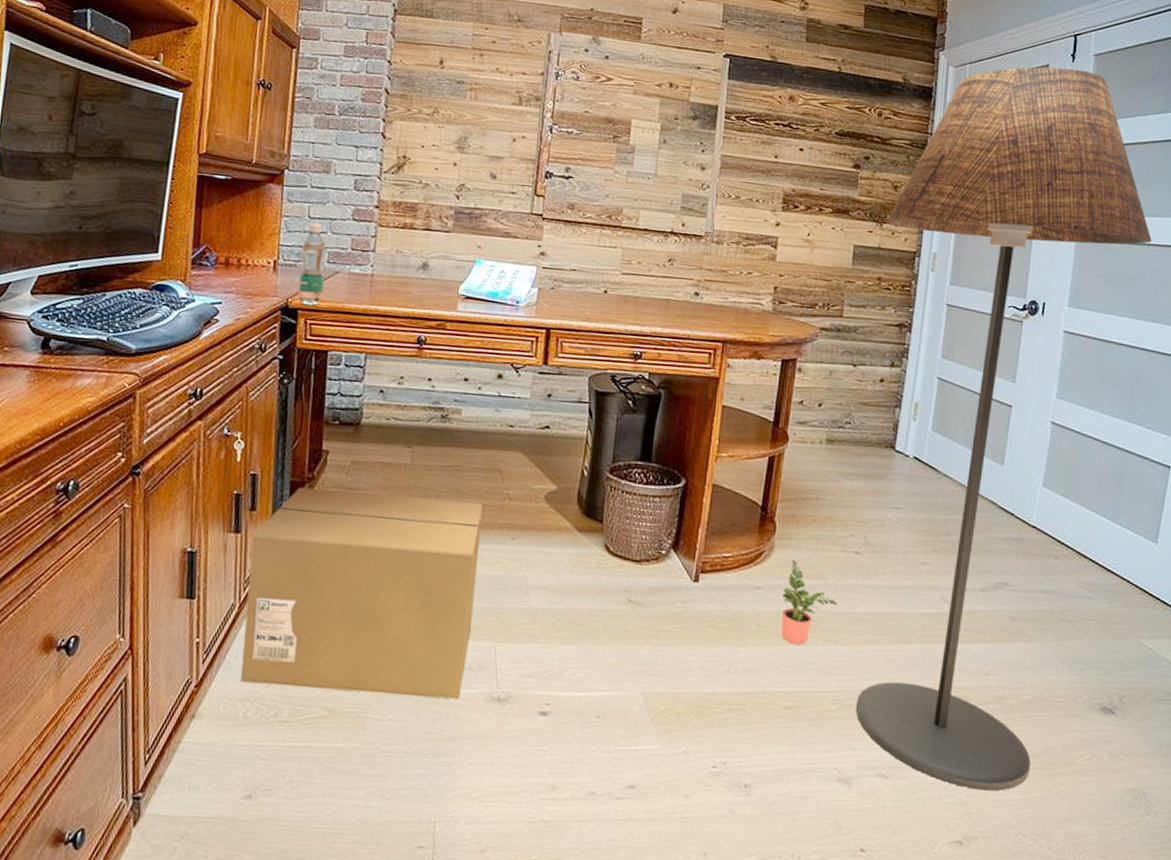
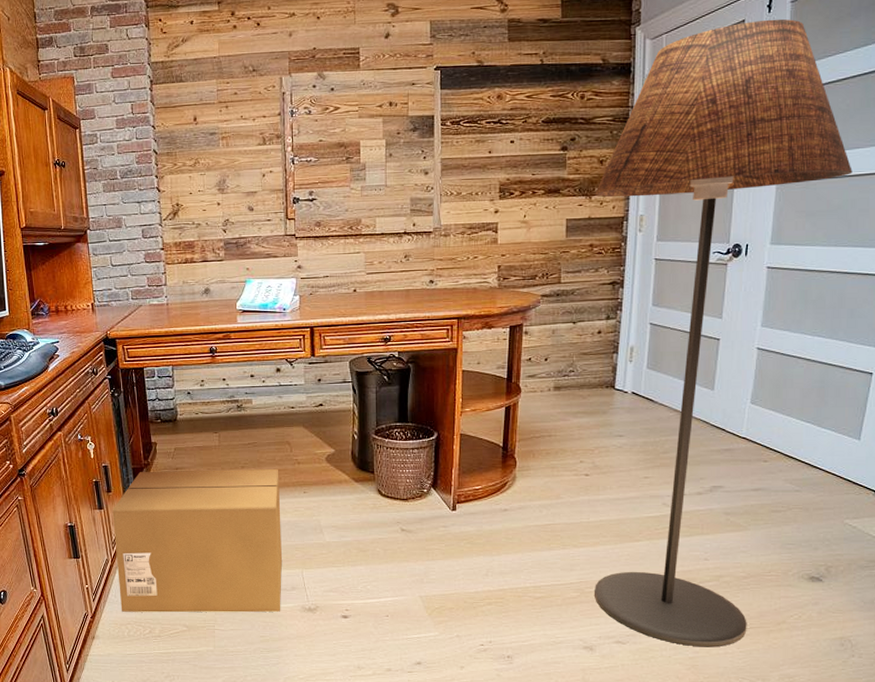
bottle: present [298,223,327,306] -> none [110,269,133,335]
potted plant: present [781,559,837,645] -> none [526,485,573,550]

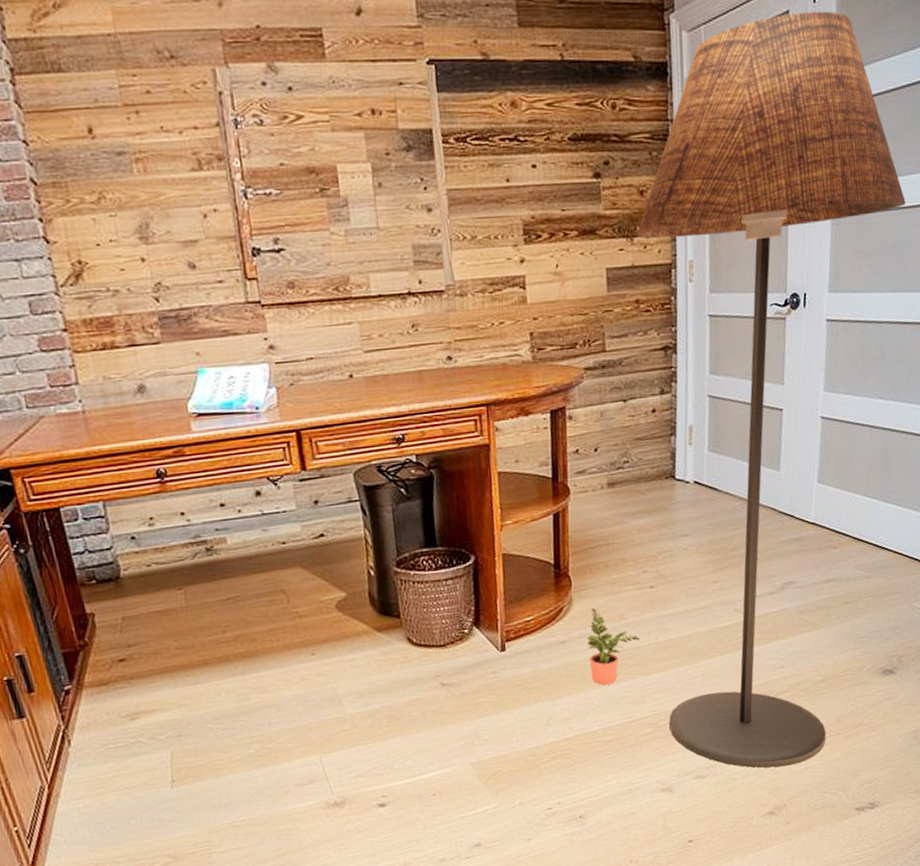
box: present [113,469,282,613] -> none [40,628,297,855]
potted plant: none [526,485,573,550] -> present [587,606,640,686]

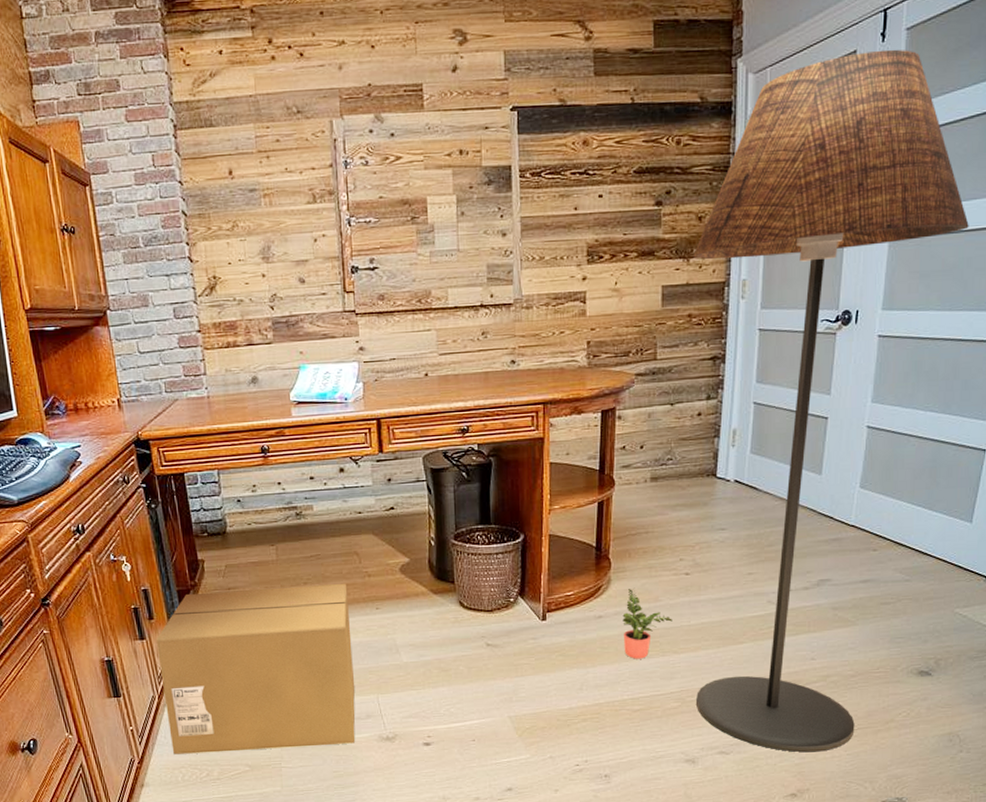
box: none [40,628,297,855] -> present [157,584,355,755]

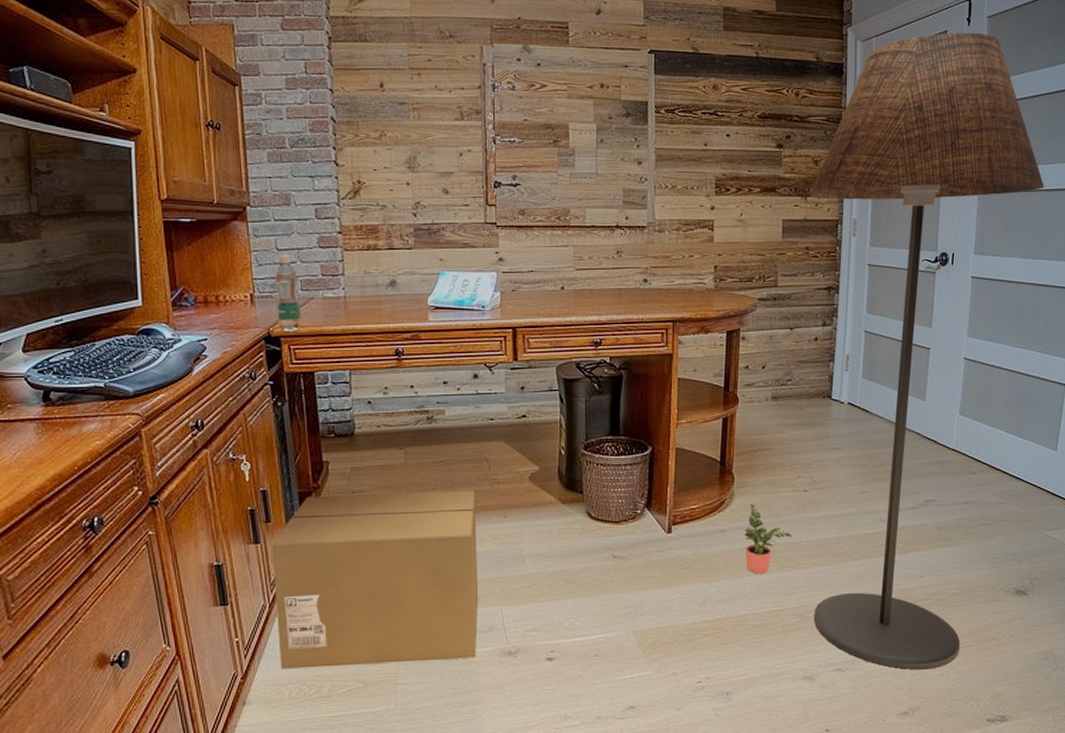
bottle: none [139,356,169,435] -> present [274,254,302,332]

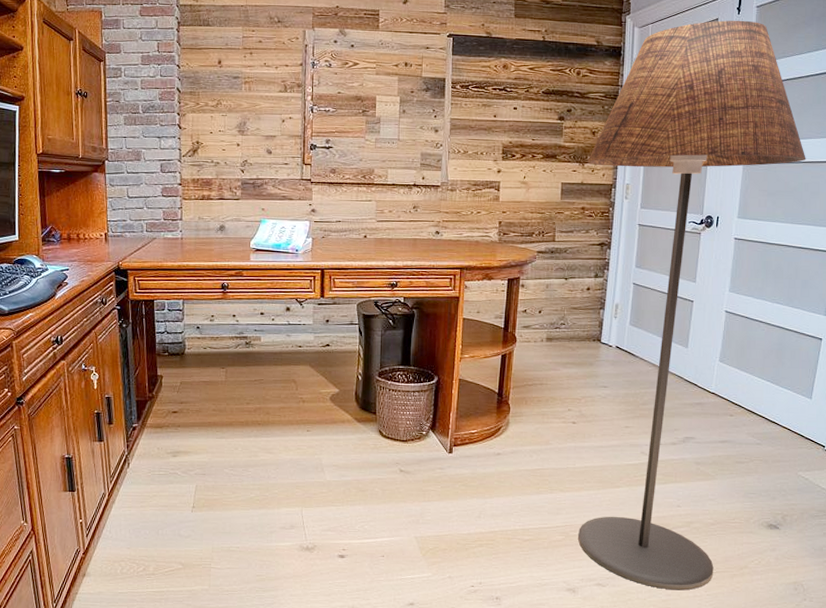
box: present [272,491,478,669] -> none [112,404,284,551]
bottle: present [274,254,302,332] -> none [125,201,146,266]
potted plant: present [745,502,791,574] -> none [518,431,560,494]

